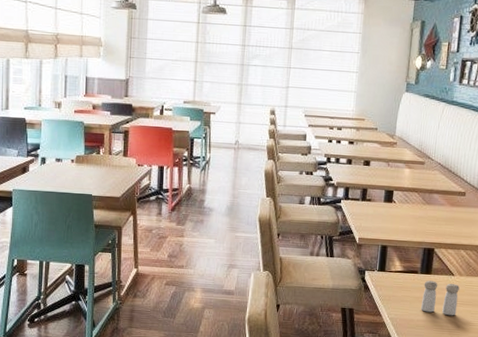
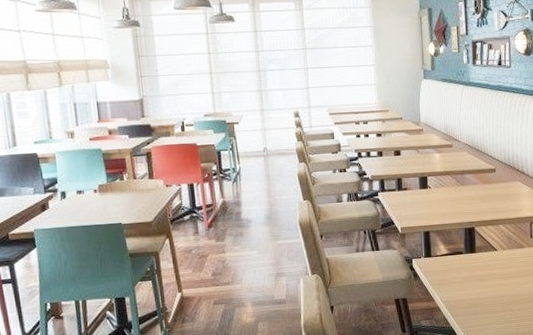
salt and pepper shaker: present [421,280,459,316] -> none [470,258,505,290]

